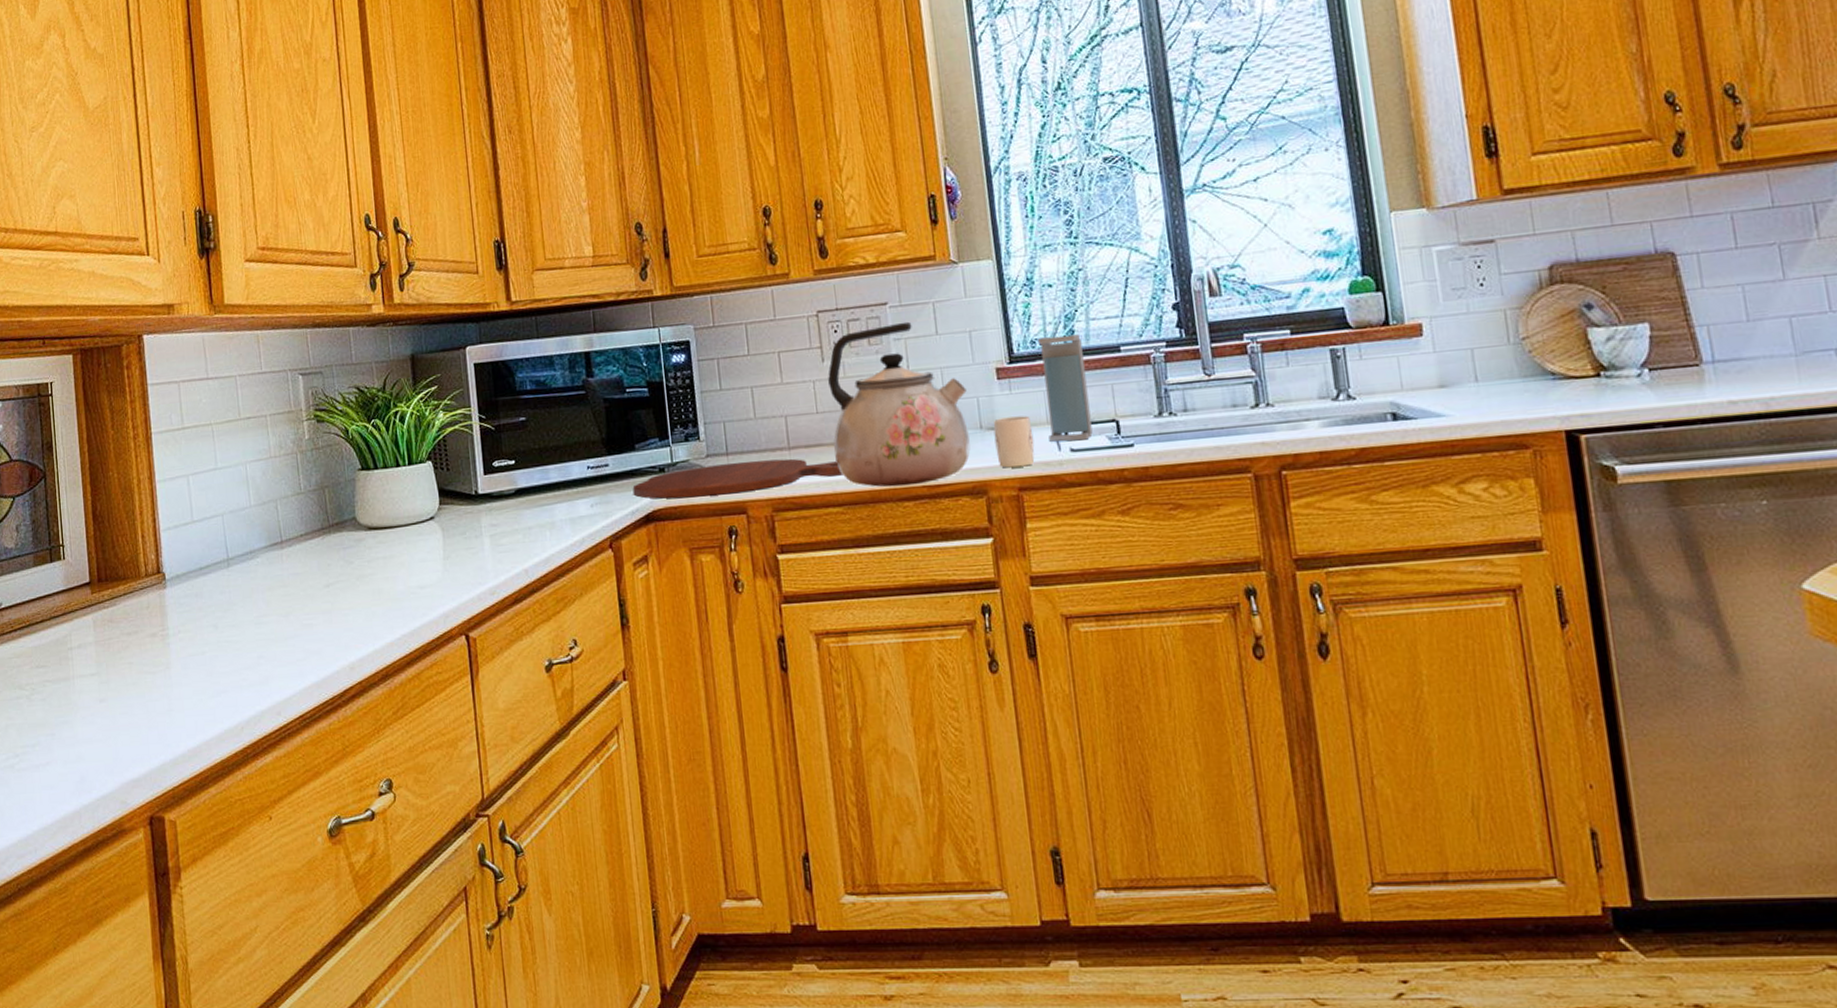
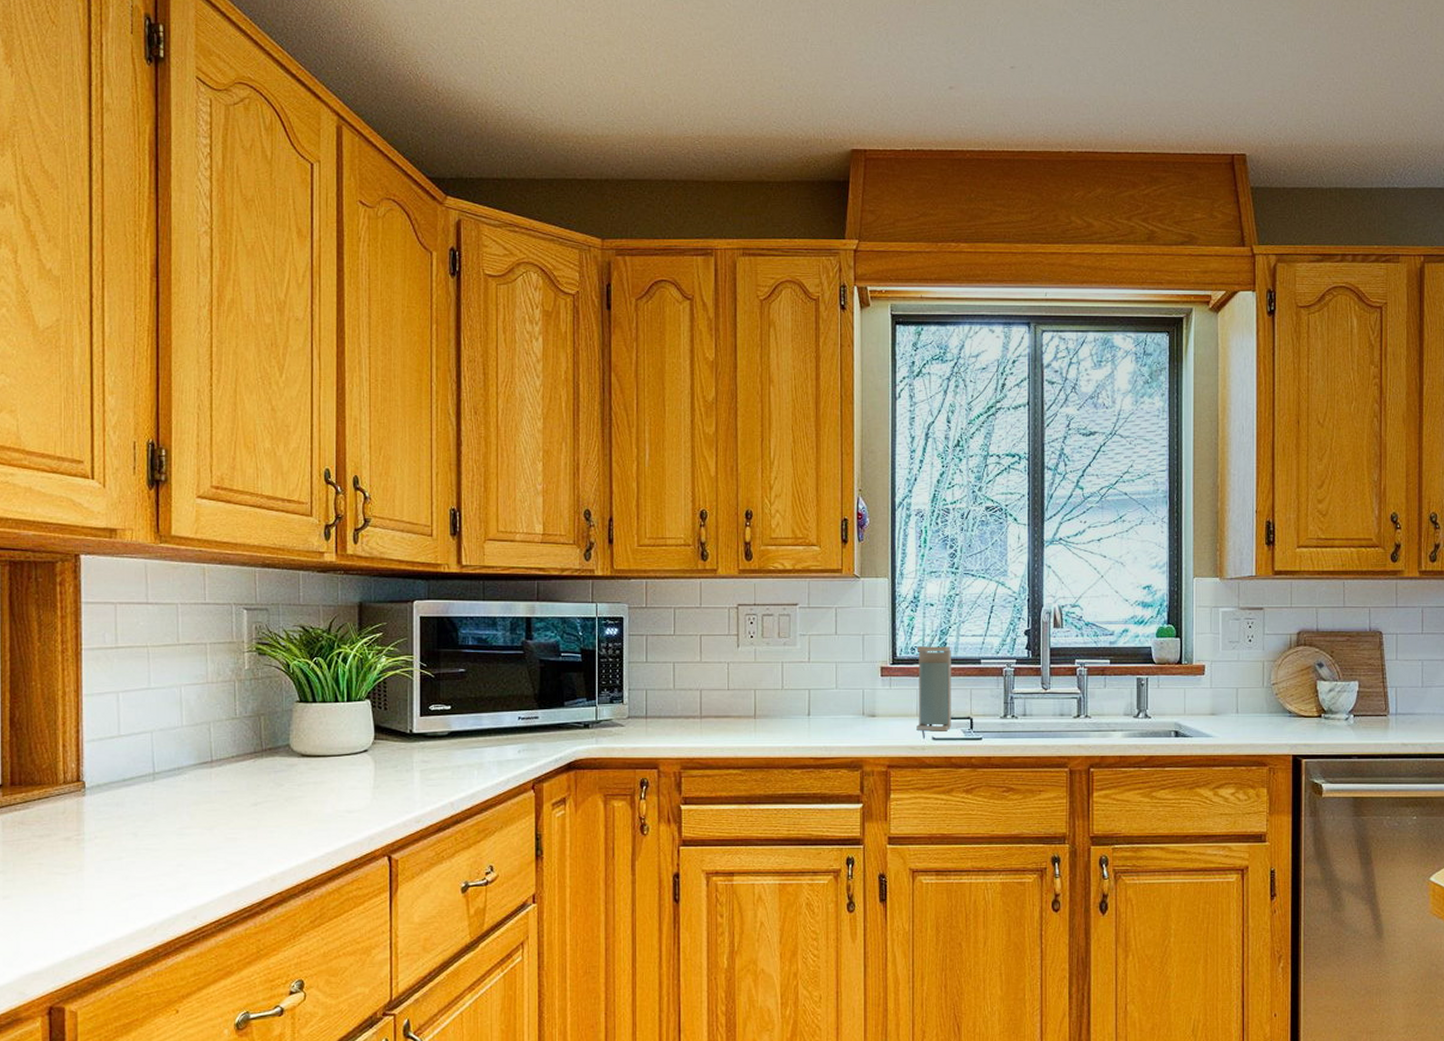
cutting board: present [632,458,843,499] -> none [558,724,745,752]
kettle: present [828,321,971,487] -> none [739,621,855,756]
mug: present [993,415,1035,468] -> none [873,708,904,749]

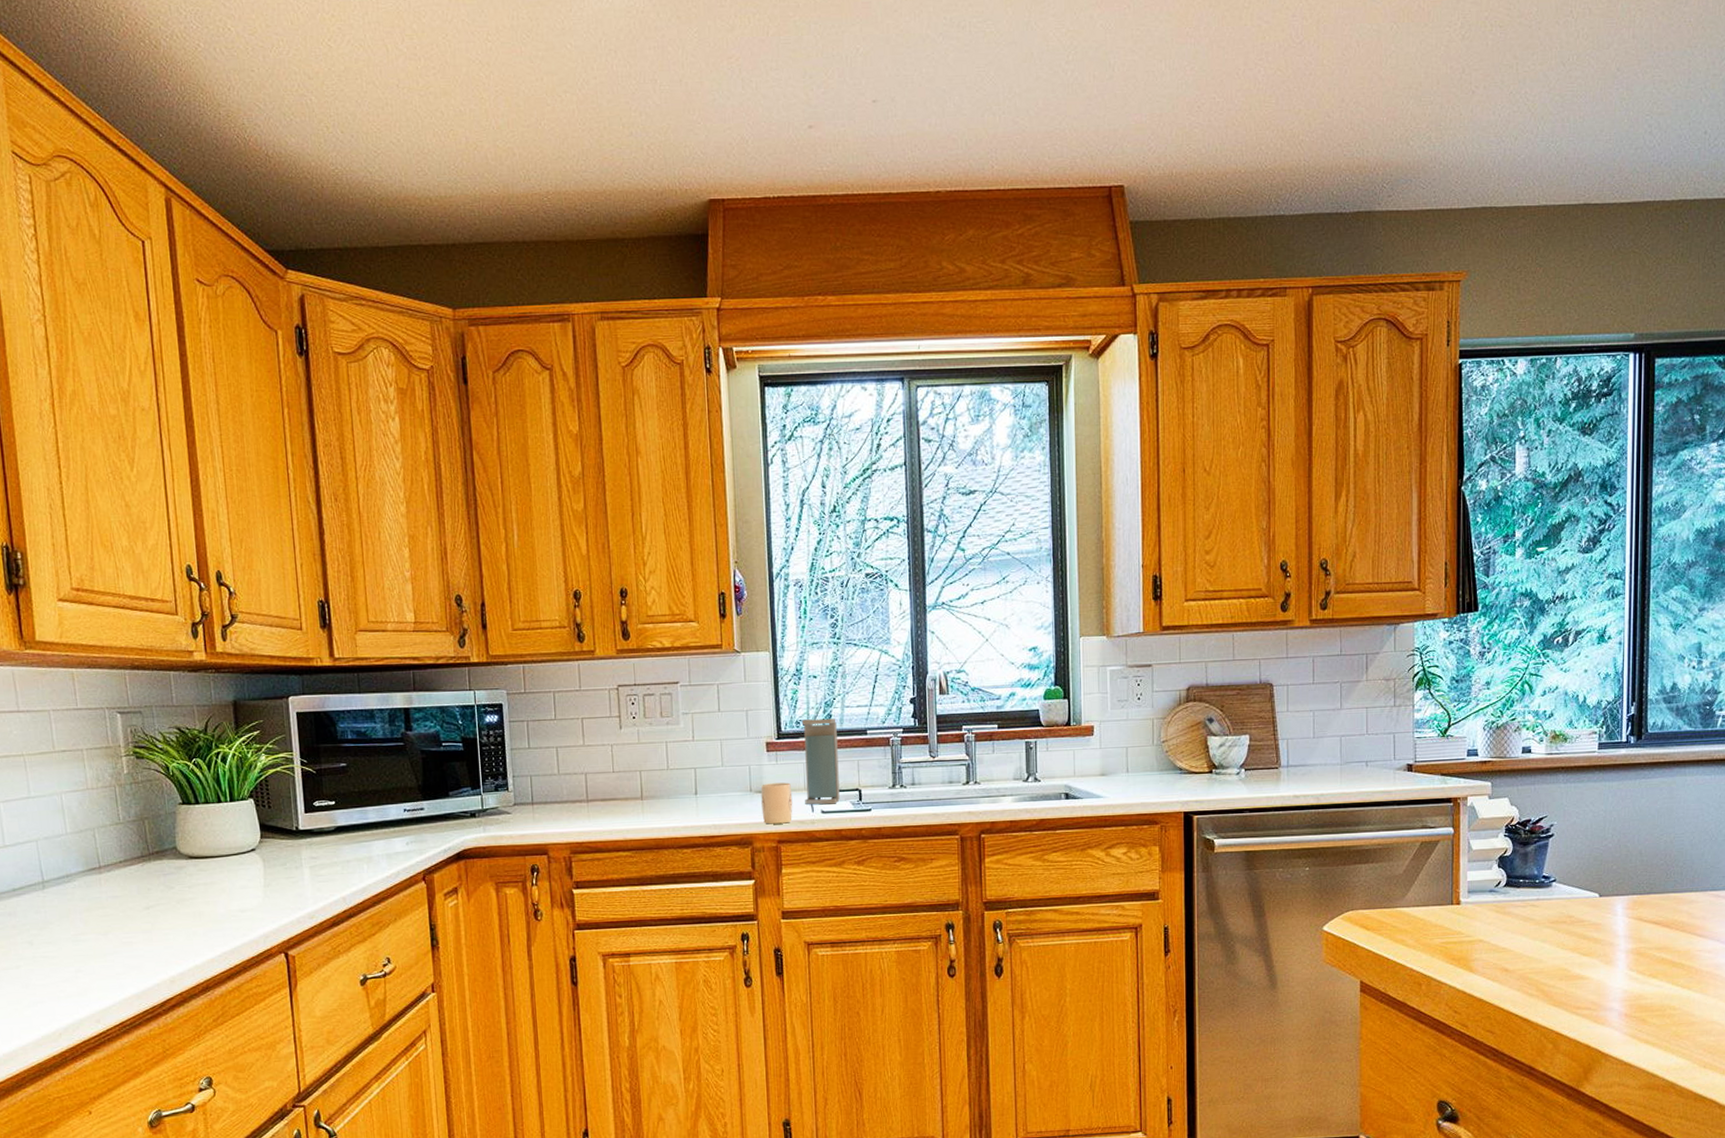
mug: none [873,708,904,749] -> present [760,782,793,824]

